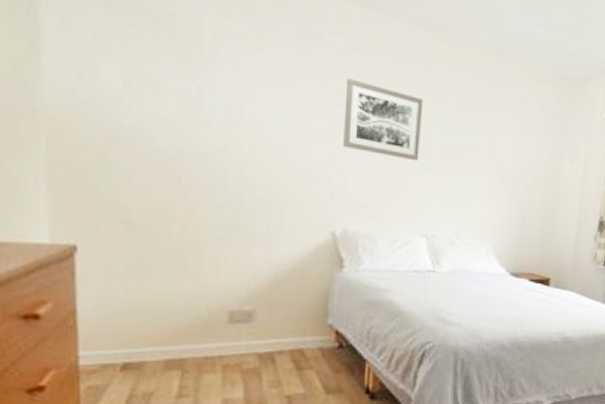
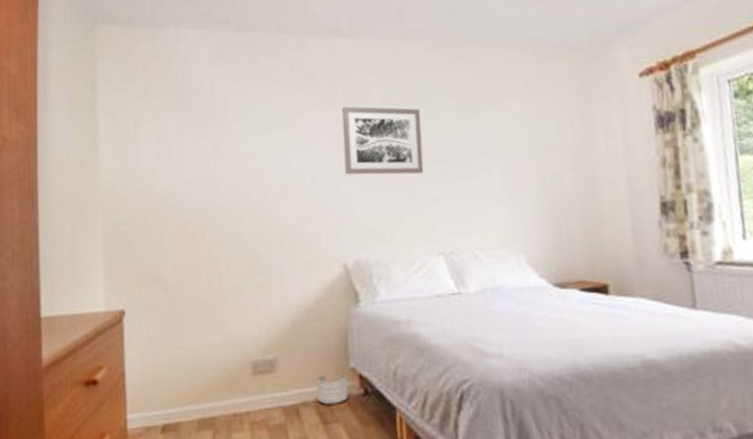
planter: none [293,326,324,354] -> present [316,372,348,405]

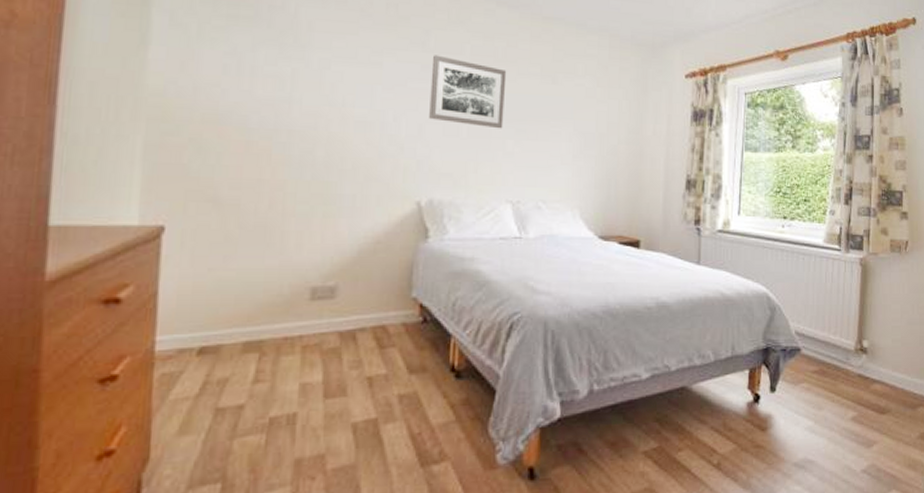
planter: present [316,372,348,405] -> none [376,300,408,330]

